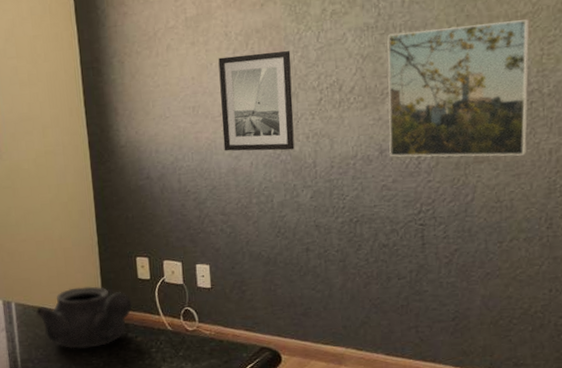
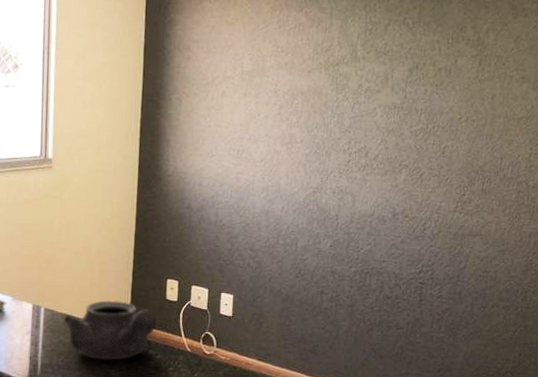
wall art: present [218,51,295,151] -> none [260,110,328,202]
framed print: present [387,19,530,157] -> none [401,115,524,235]

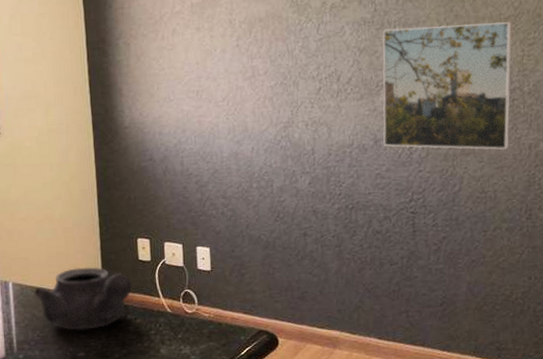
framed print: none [401,115,524,235] -> present [382,22,512,150]

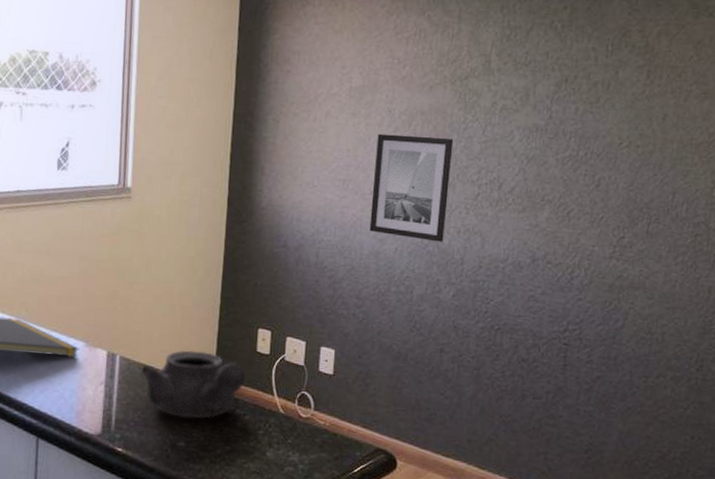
wall art: none [222,40,294,137] -> present [369,133,454,242]
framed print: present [382,22,512,150] -> none [542,139,704,289]

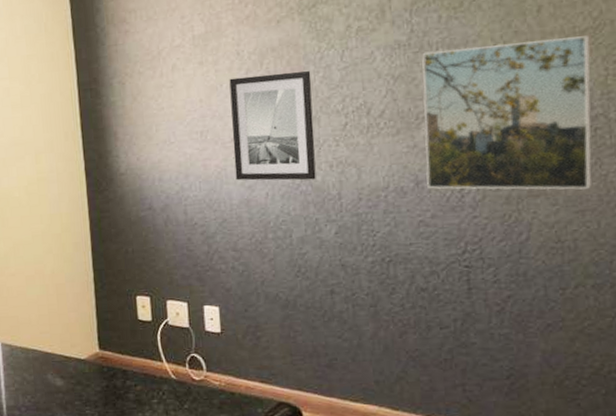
teapot: present [141,350,246,419] -> none [24,327,132,397]
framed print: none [542,139,704,289] -> present [422,35,592,190]

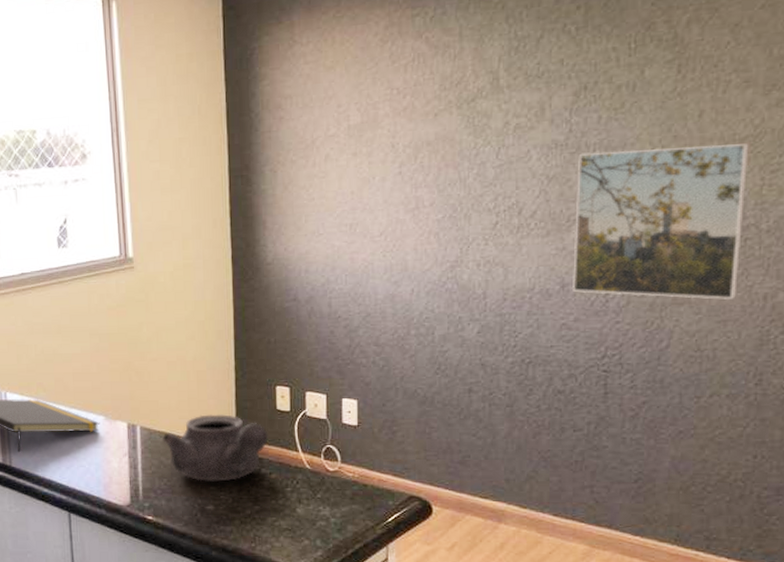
teapot: none [24,327,132,397] -> present [162,414,268,482]
wall art: present [229,71,316,181] -> none [381,167,465,278]

